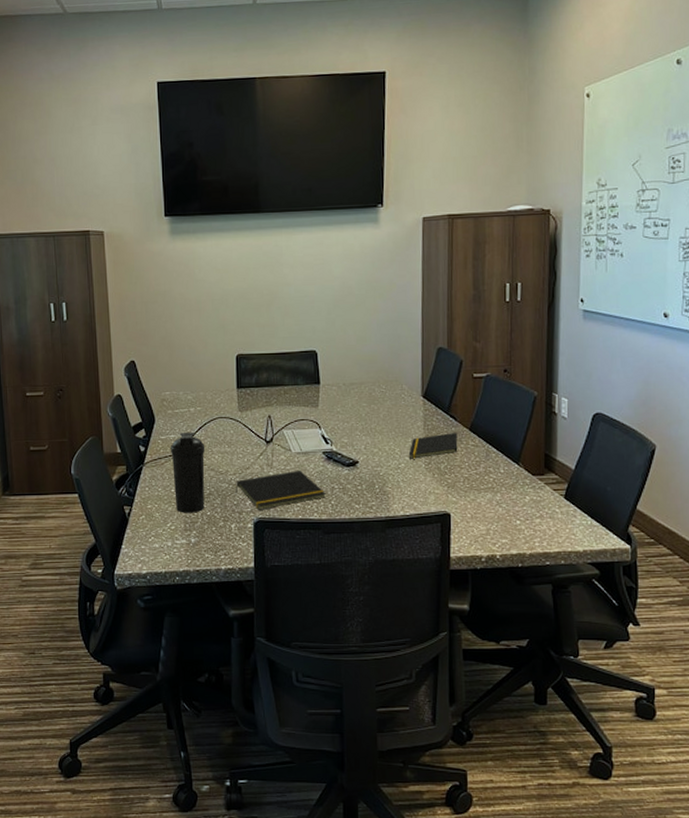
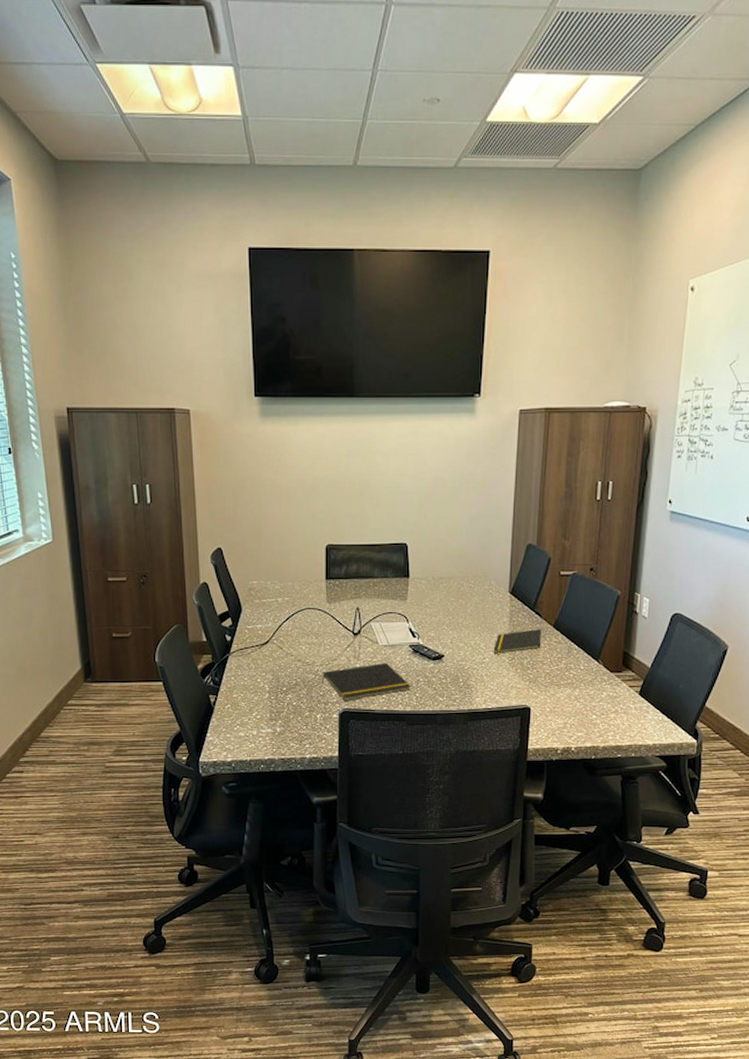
water bottle: present [170,433,205,513] -> none [256,623,293,703]

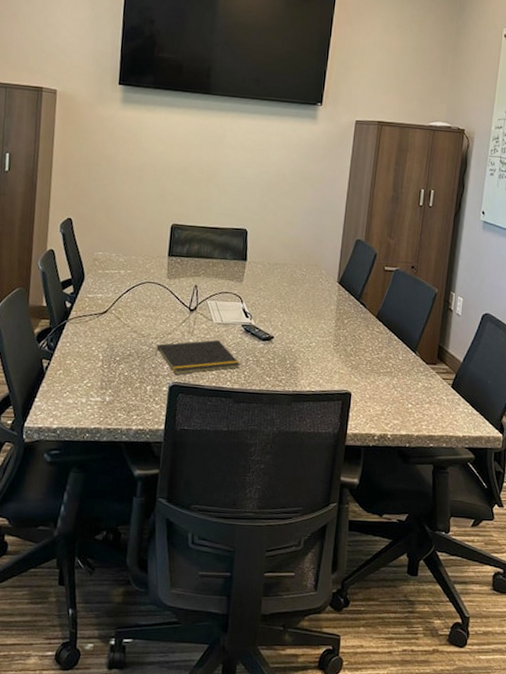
notepad: present [493,629,542,654] -> none [320,318,365,340]

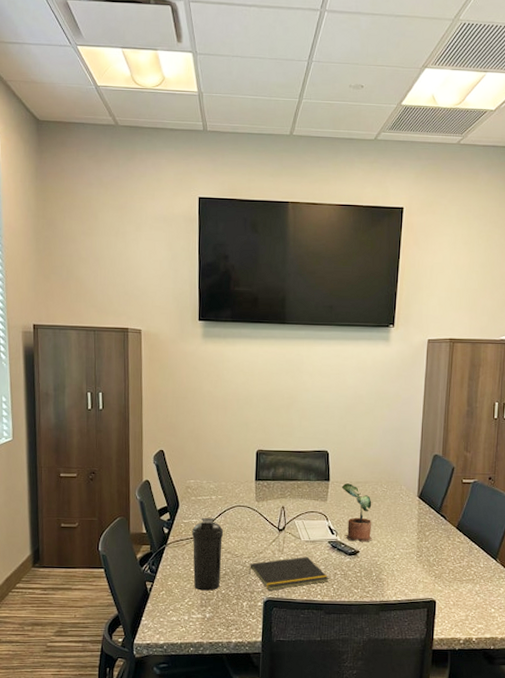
water bottle: none [94,293,131,372] -> present [191,518,224,591]
potted plant: none [259,264,290,328] -> present [342,483,373,542]

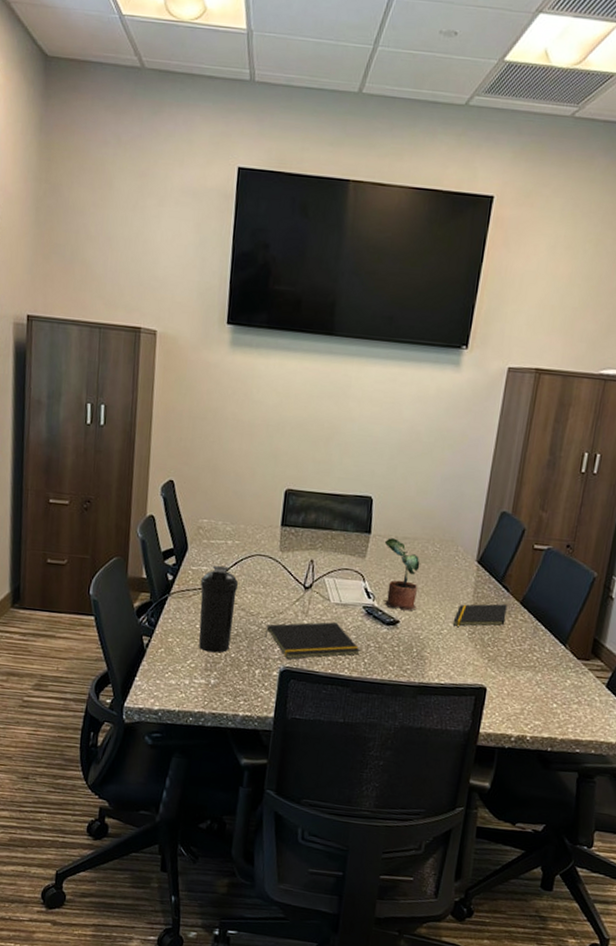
notepad: none [403,530,446,551] -> present [453,603,508,627]

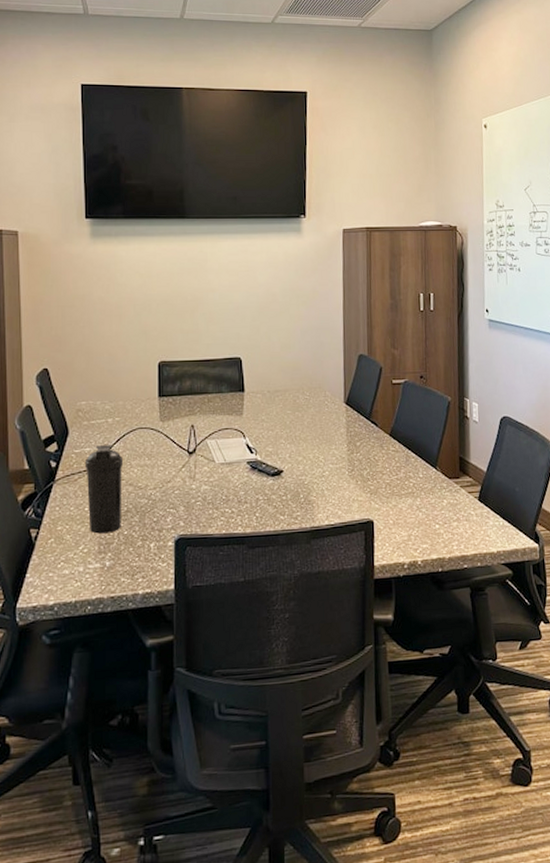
notepad: present [264,621,360,659] -> none [155,481,250,526]
potted plant: present [382,538,420,611] -> none [259,393,298,460]
notepad: present [453,603,508,627] -> none [332,439,380,466]

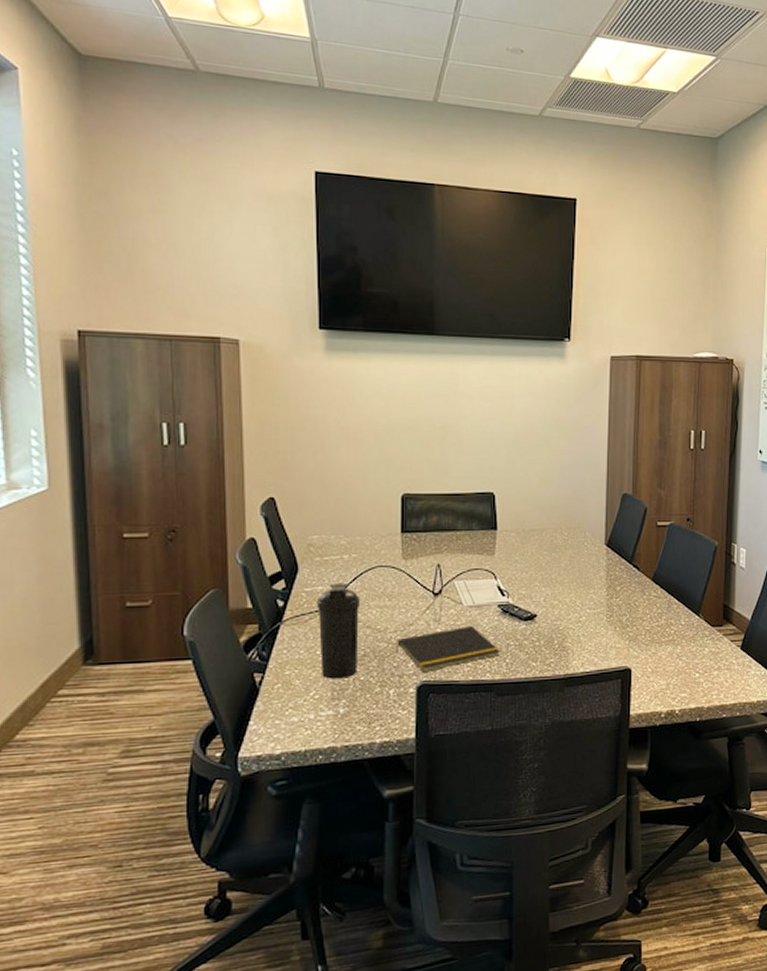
notepad: none [155,481,250,526] -> present [395,625,500,672]

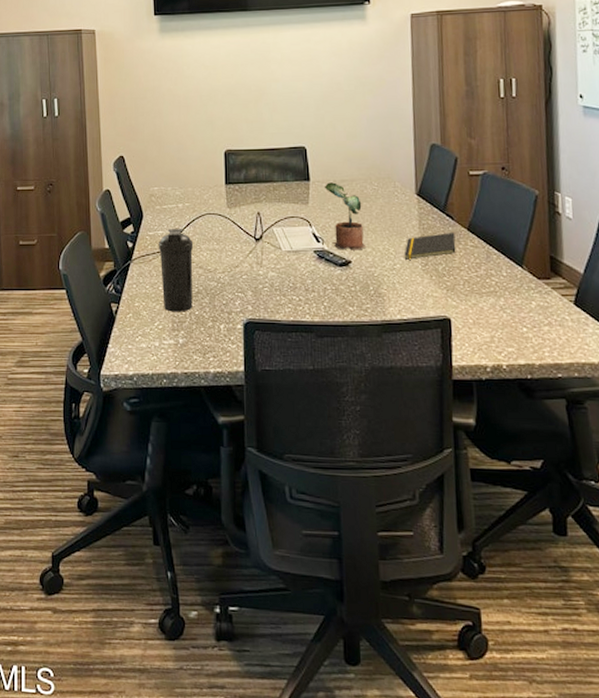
notepad: present [395,625,500,672] -> none [224,269,318,311]
potted plant: none [513,532,553,604] -> present [325,182,367,250]
notepad: none [590,583,640,612] -> present [404,233,456,260]

